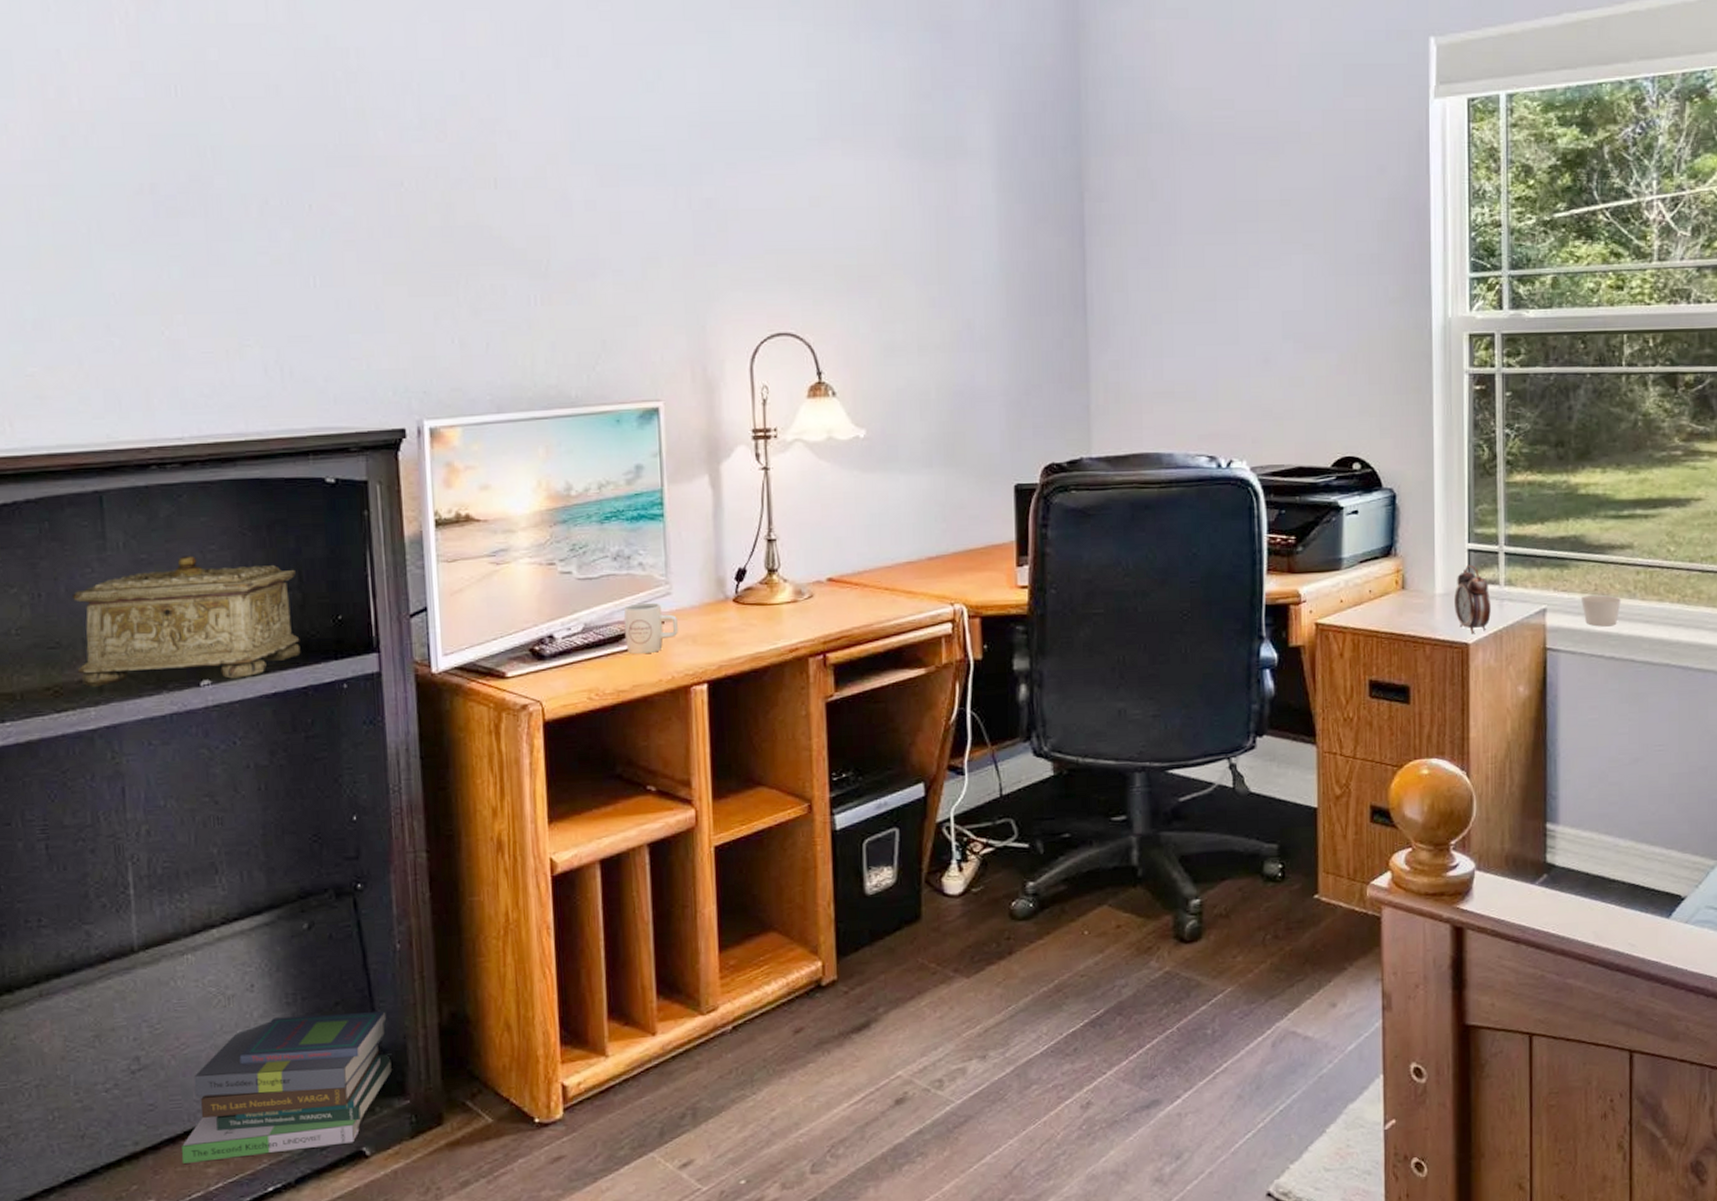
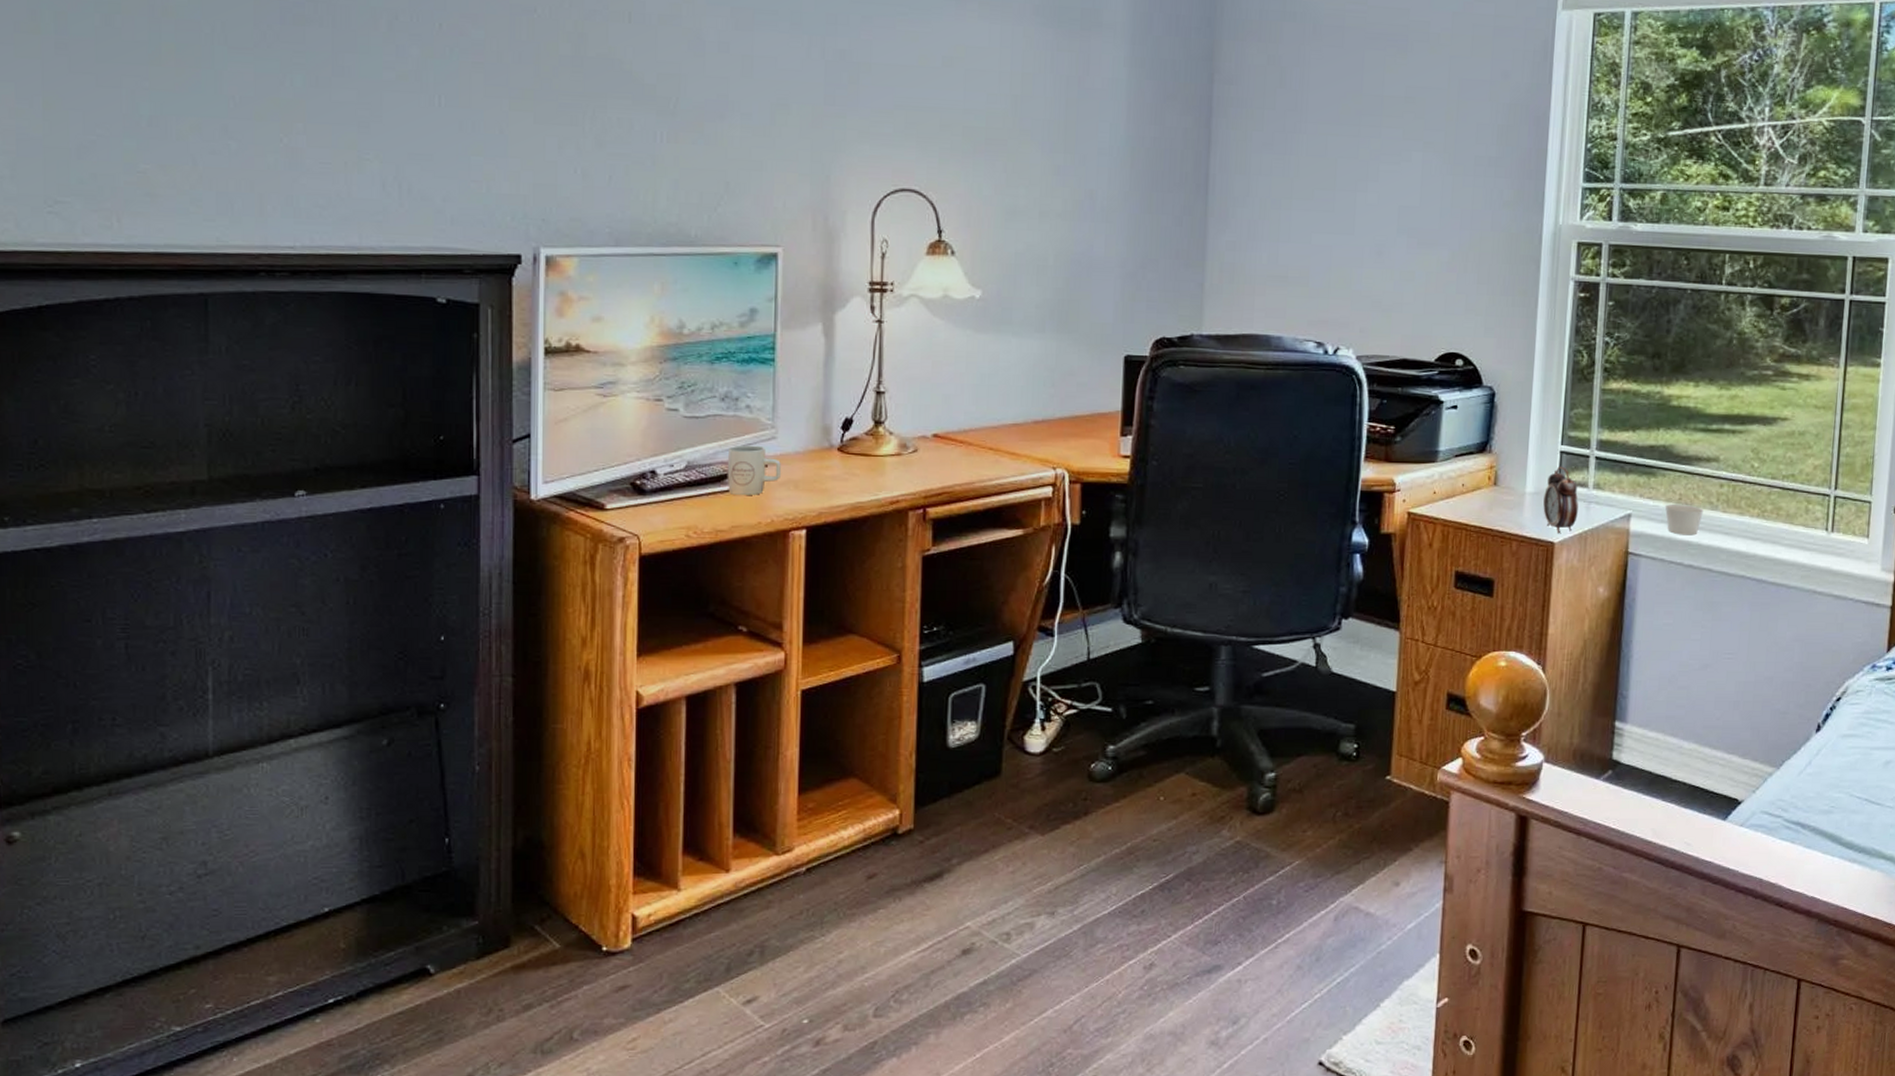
decorative box: present [73,556,301,687] -> none [170,365,400,491]
books: present [181,1011,396,1164] -> none [242,831,466,970]

